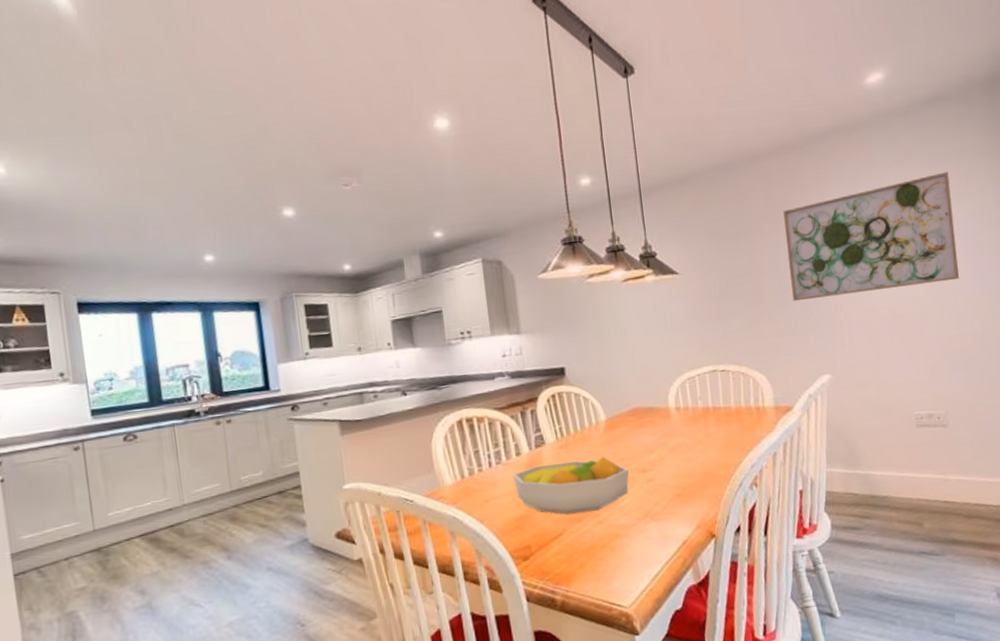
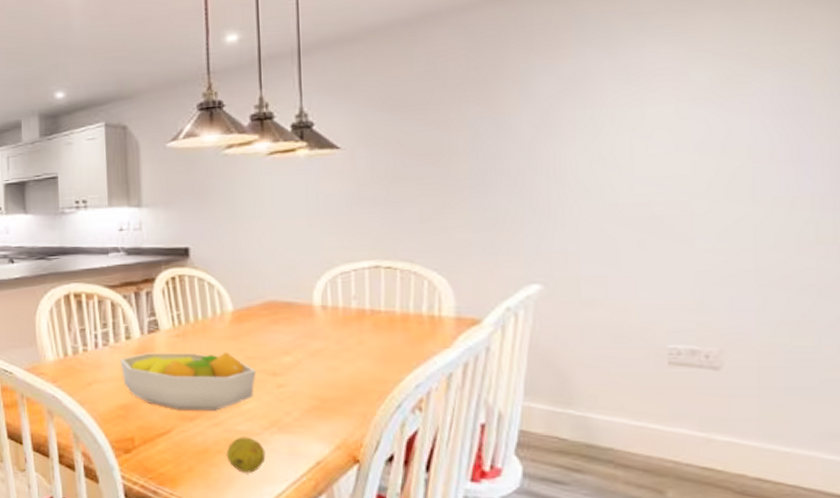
fruit: none [610,529,643,561] -> present [226,437,266,473]
wall art: present [783,171,959,302] -> none [492,24,765,190]

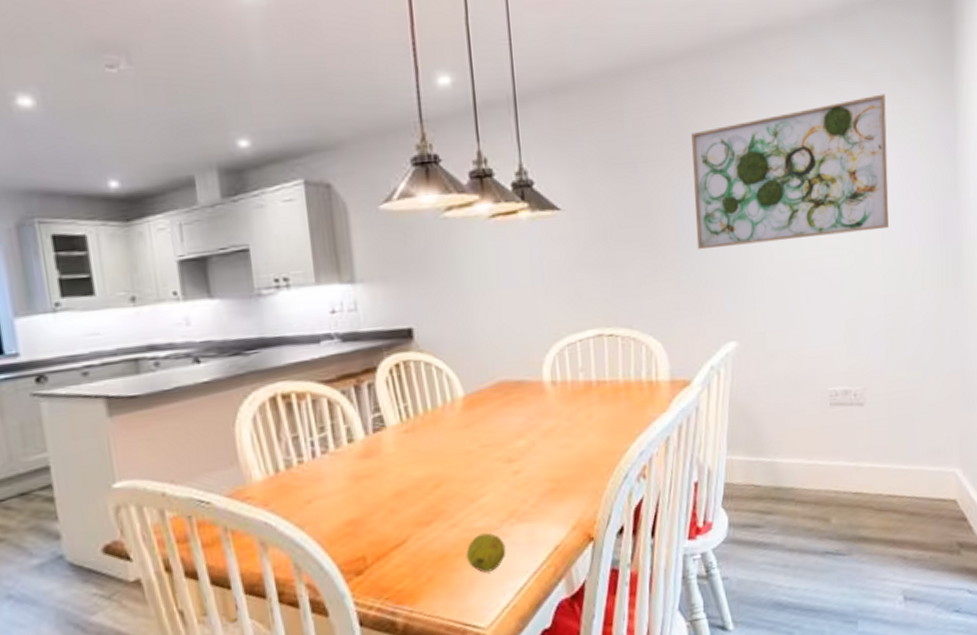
fruit bowl: present [119,352,257,411] -> none [342,443,492,516]
wall art: none [492,24,765,190] -> present [691,94,889,250]

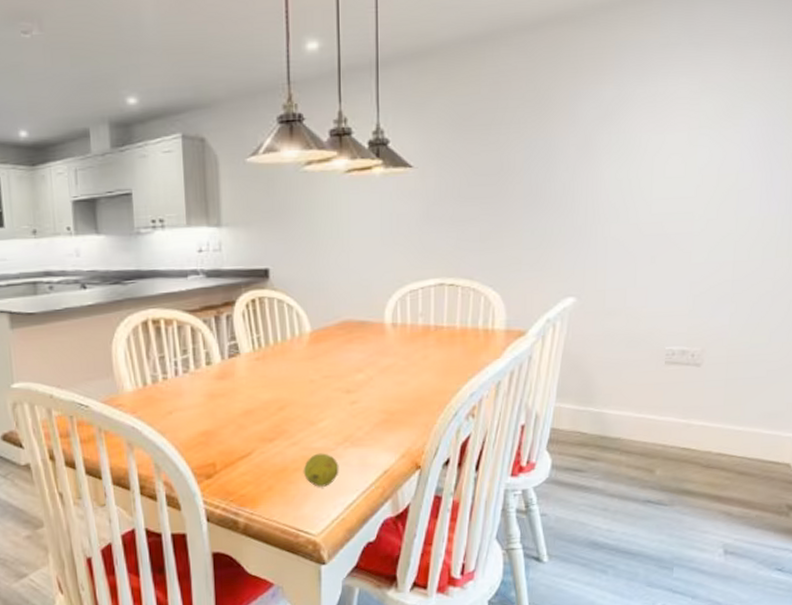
wall art: present [691,94,889,250] -> none [543,61,756,210]

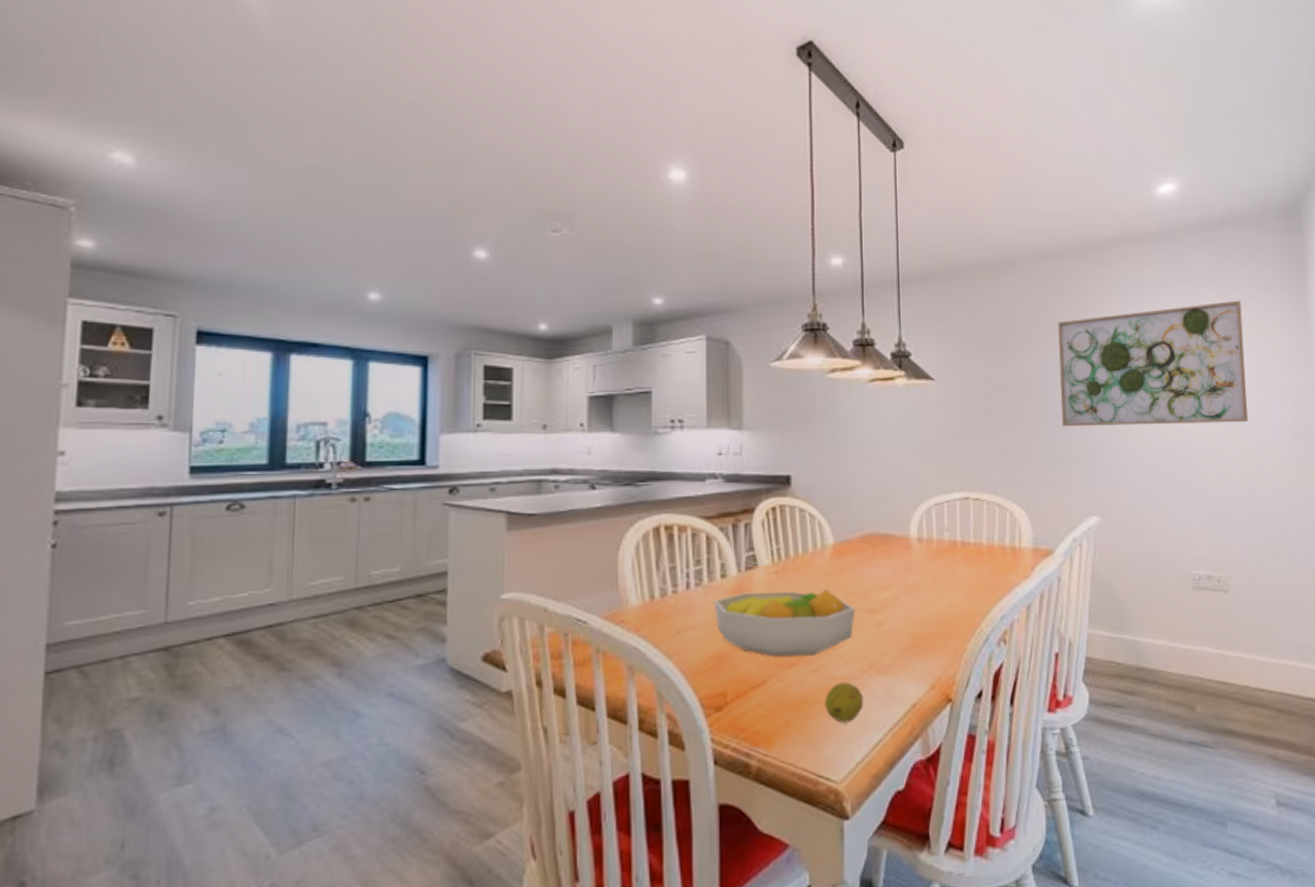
fruit bowl: none [200,373,332,433] -> present [713,589,856,657]
wall art: none [543,61,756,210] -> present [1058,300,1248,427]

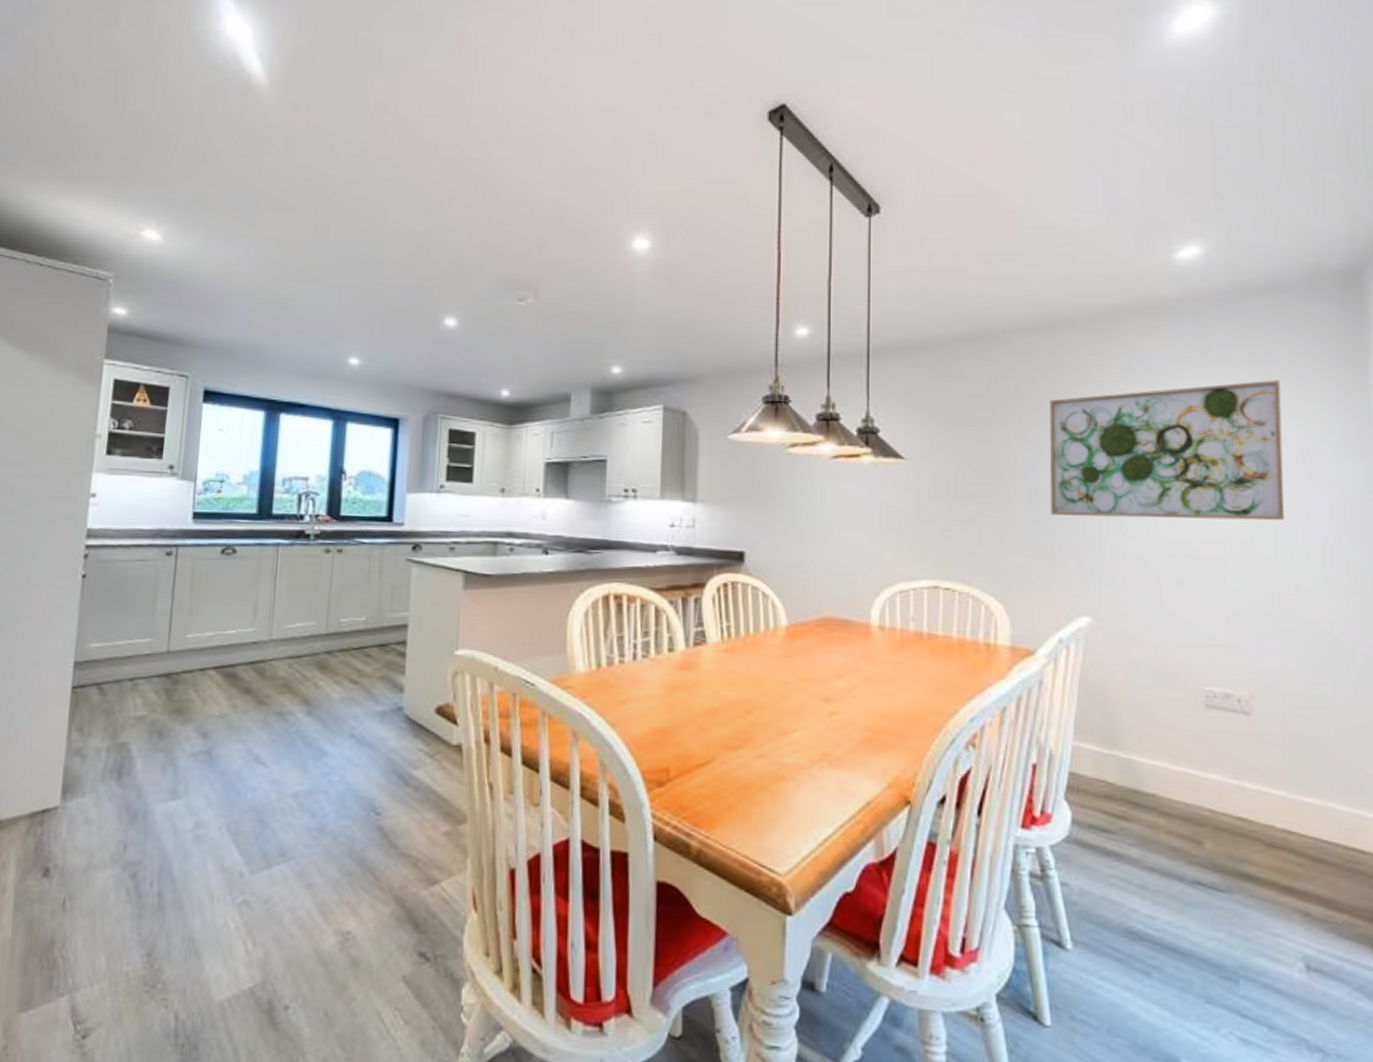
fruit bowl: present [713,589,856,657] -> none [660,668,809,740]
fruit: present [824,682,864,723] -> none [770,770,813,814]

